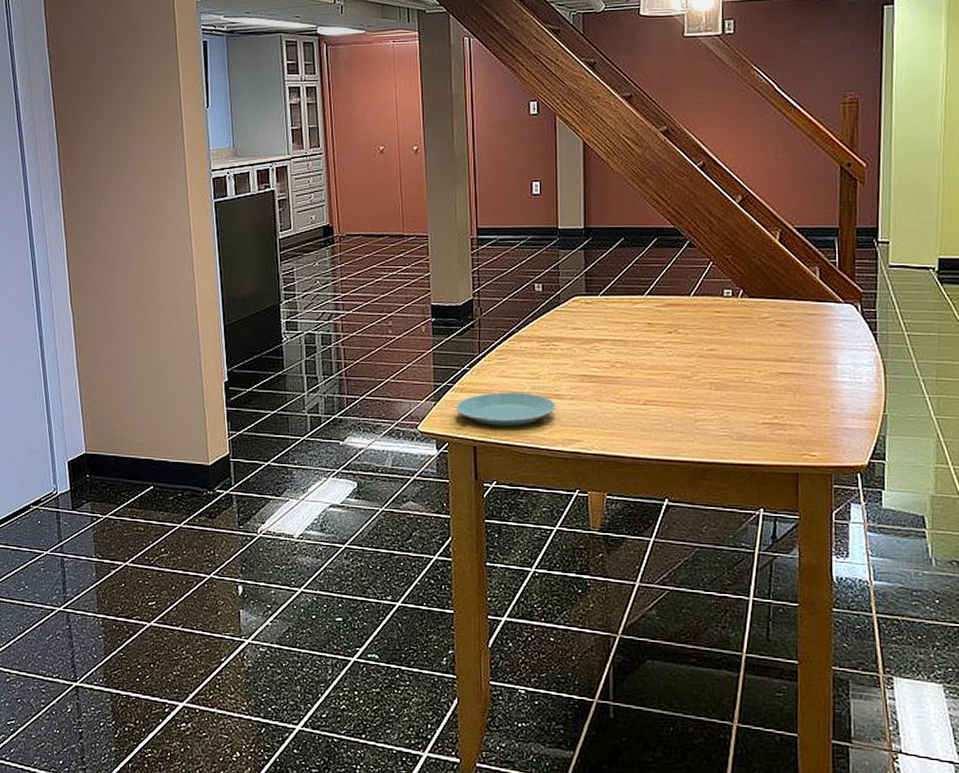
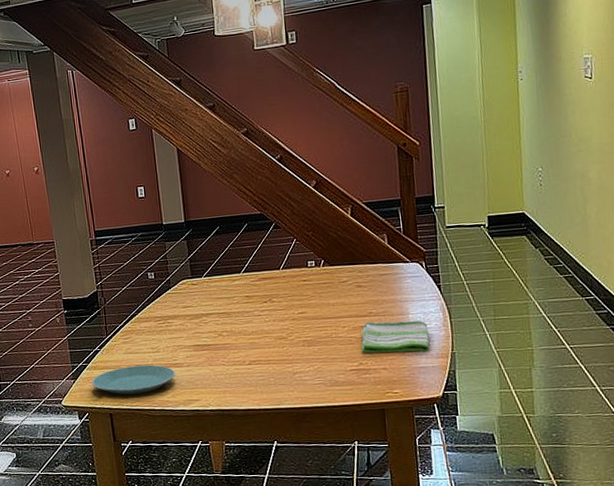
dish towel: none [777,367,858,411] -> present [361,320,430,354]

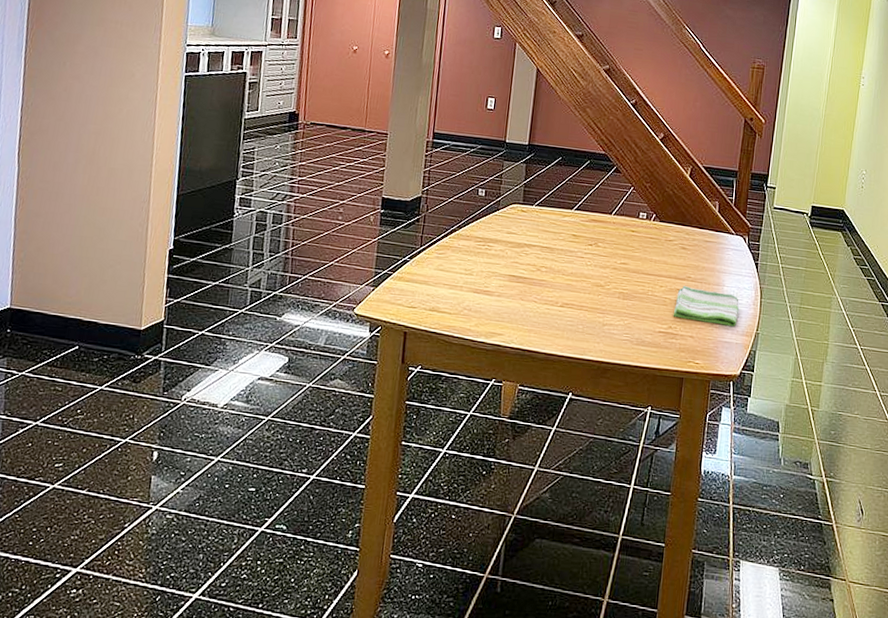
plate: present [92,364,176,395] -> none [392,284,485,317]

